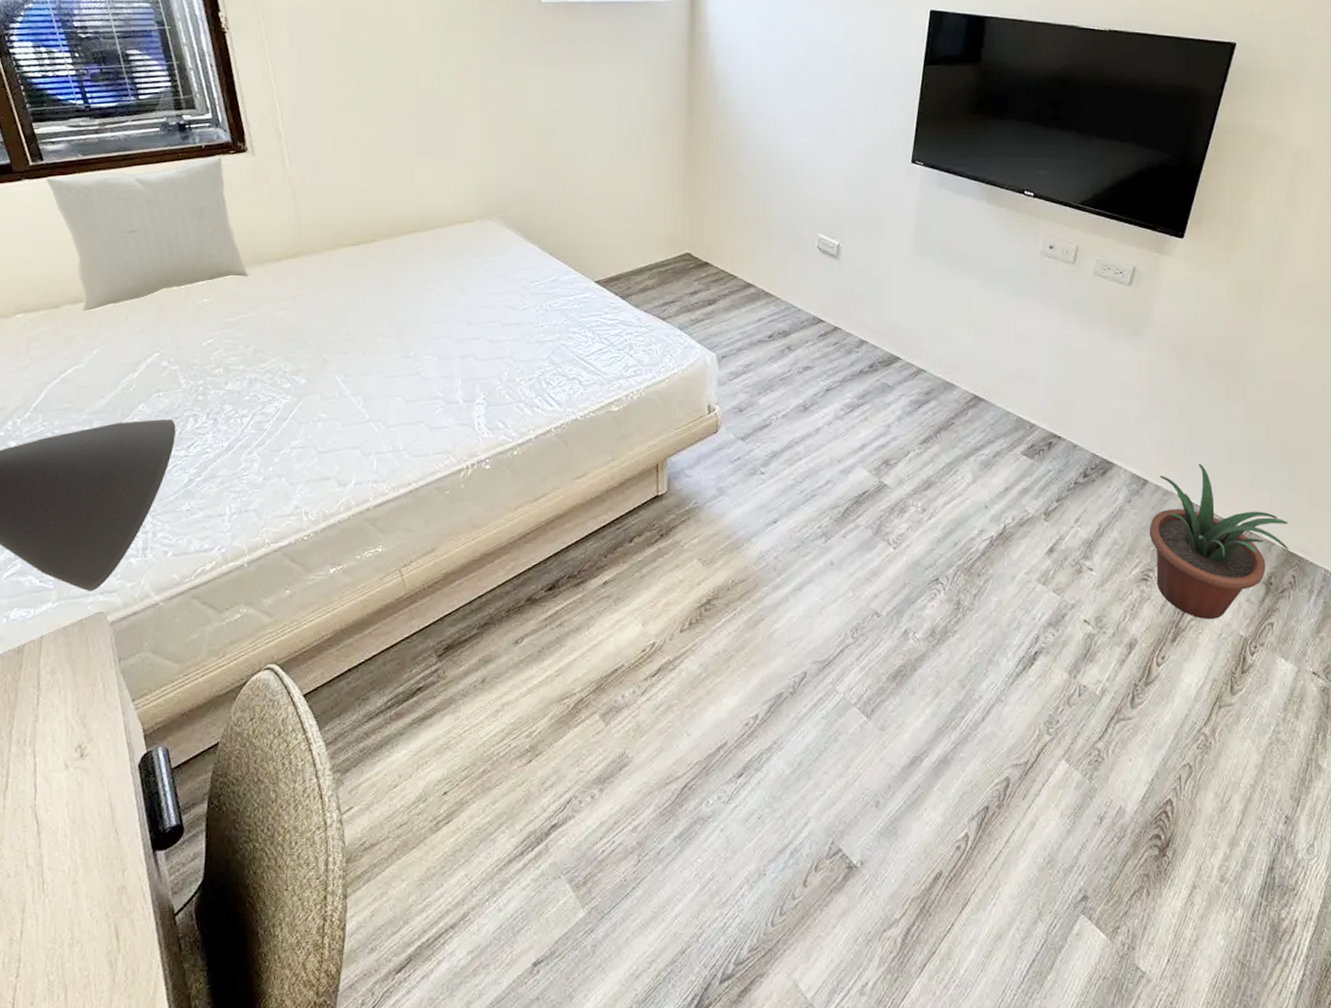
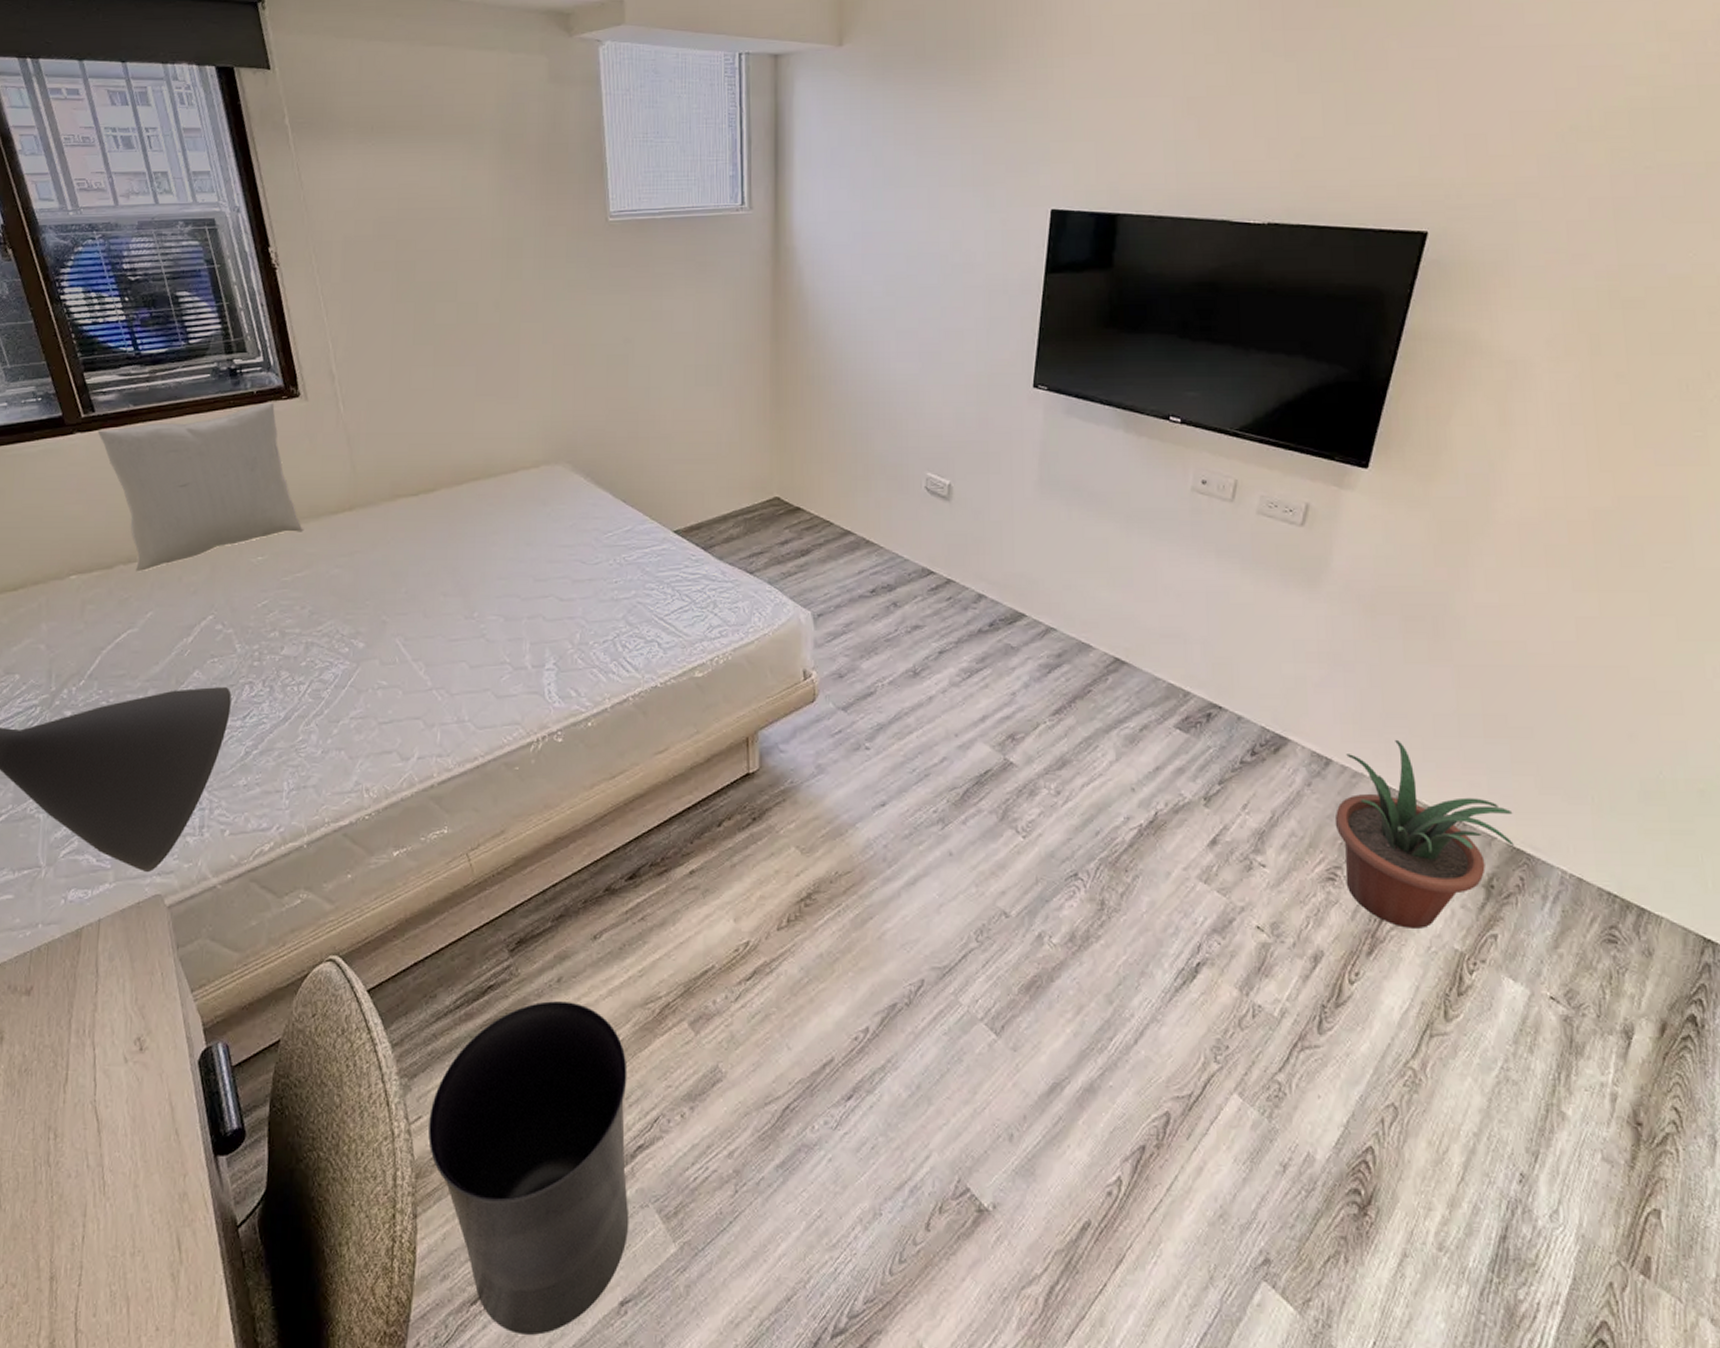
waste bin: none [359,700,544,997] -> present [428,1001,629,1335]

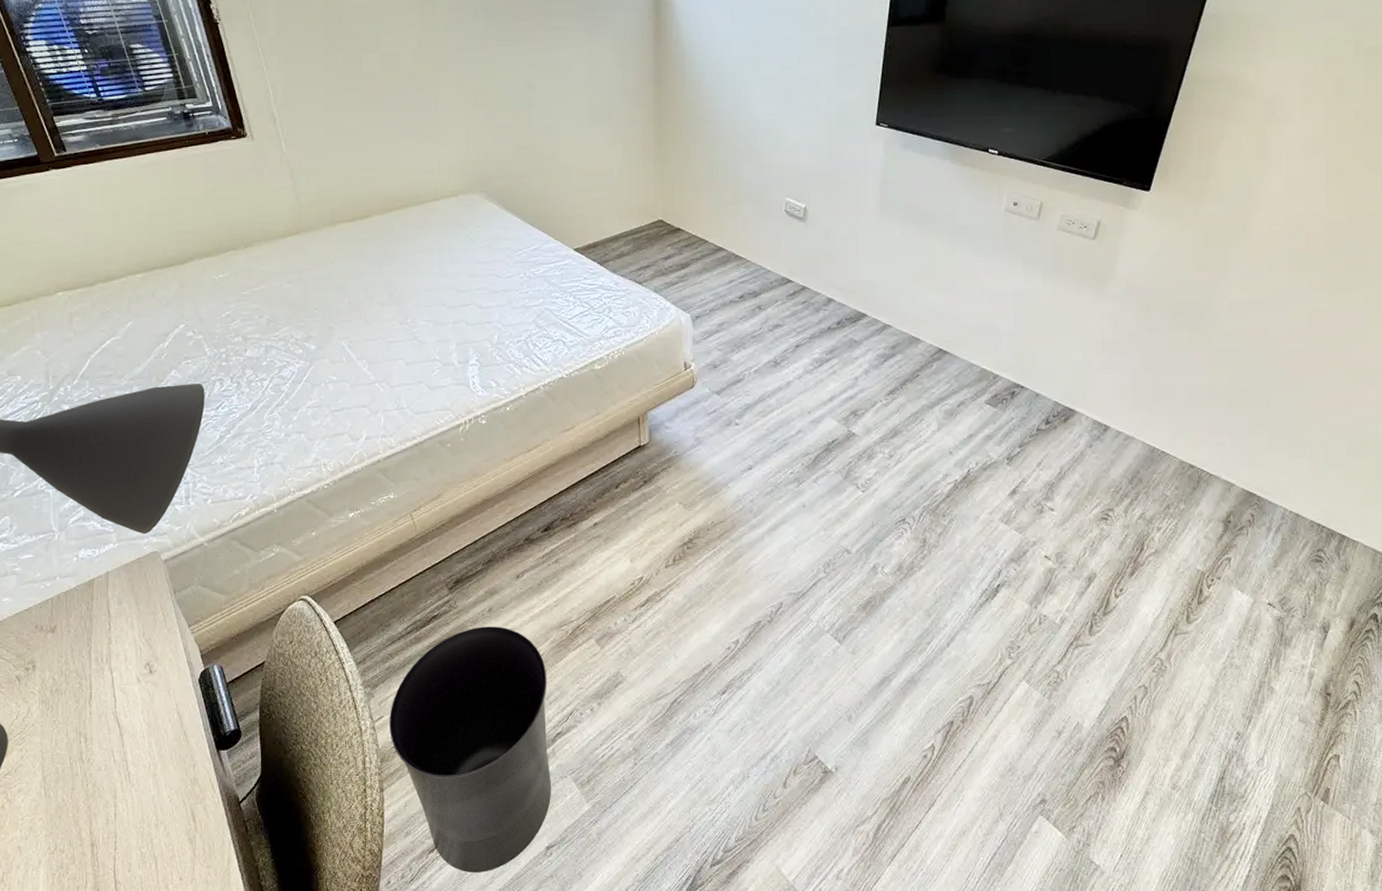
pillow: present [97,402,303,571] -> none [70,142,257,288]
potted plant: present [1334,739,1514,928] -> none [1109,409,1249,555]

